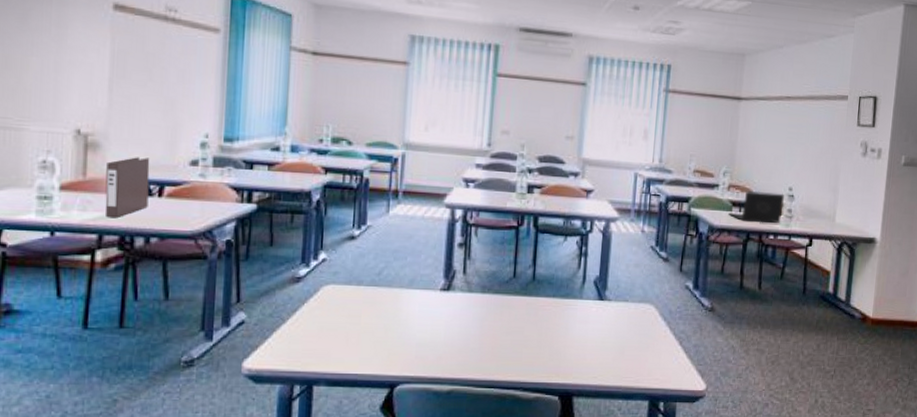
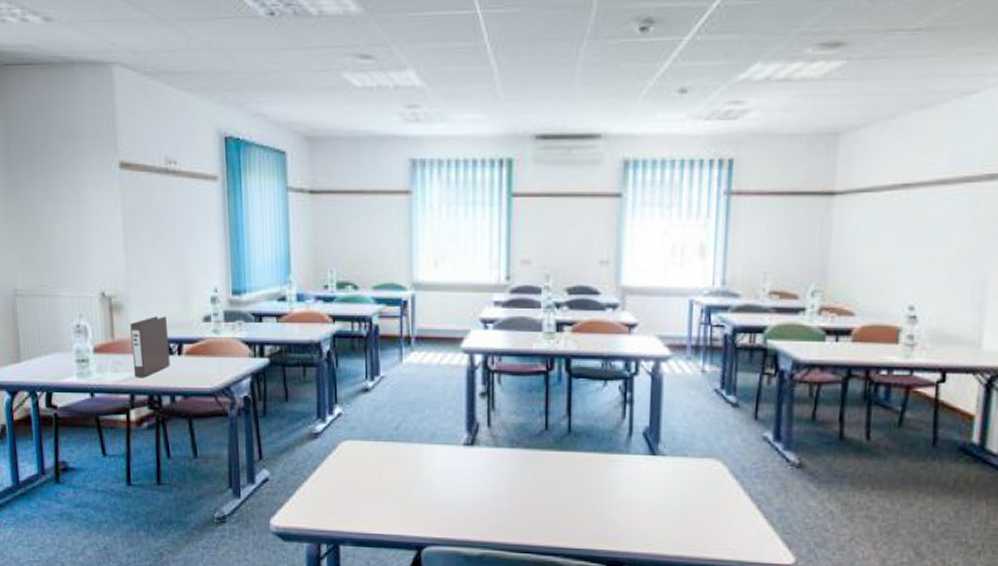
laptop: present [728,190,784,223] -> none [820,313,902,355]

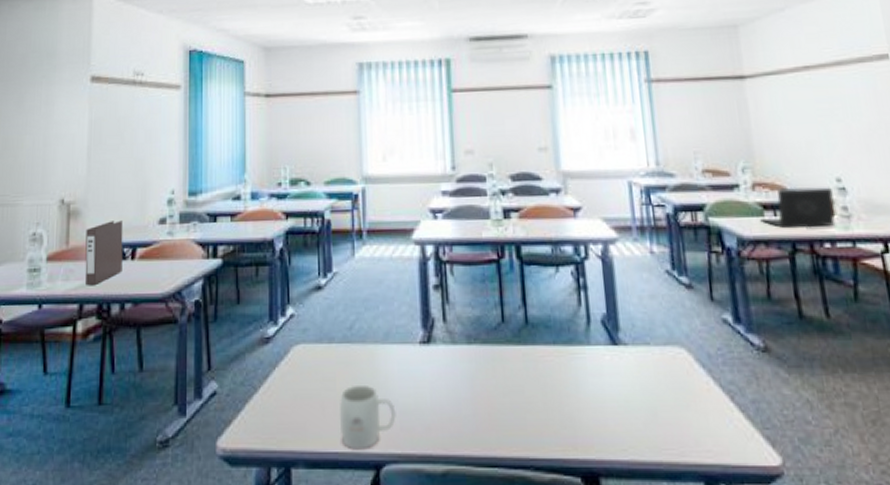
mug: none [385,478,438,533] -> present [340,384,396,450]
laptop: none [820,313,902,355] -> present [760,187,836,228]

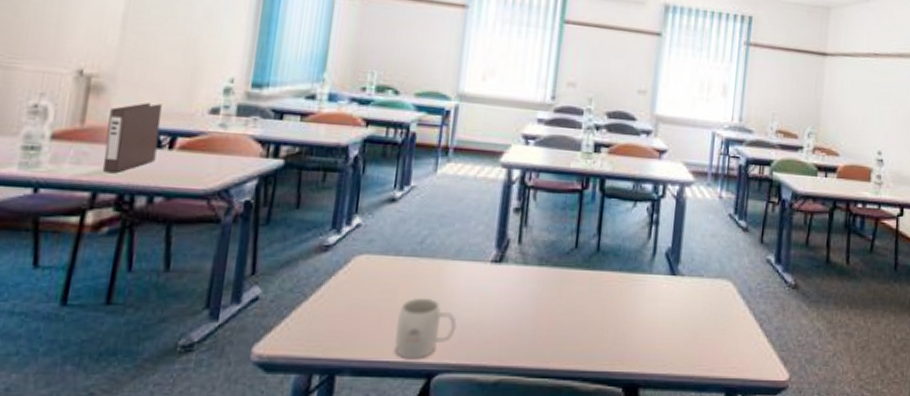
laptop: present [760,187,836,228] -> none [813,154,873,190]

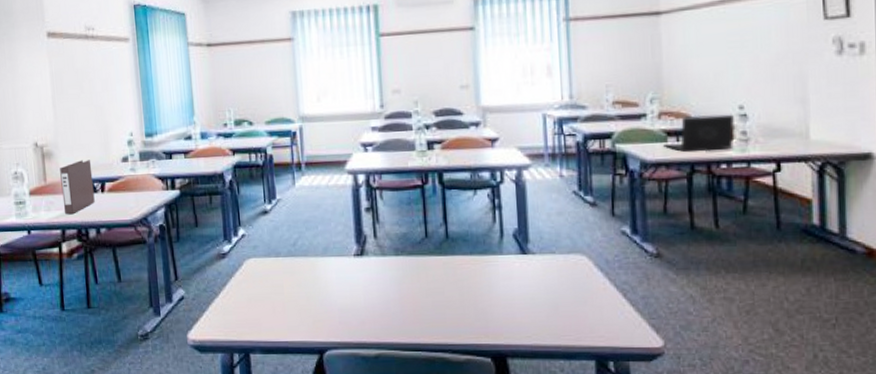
mug: present [394,297,457,360] -> none [287,289,335,340]
laptop: none [813,154,873,190] -> present [663,114,734,152]

